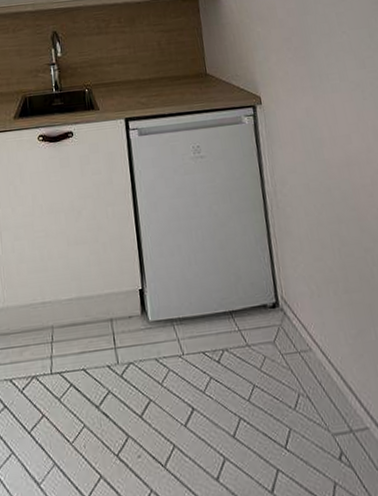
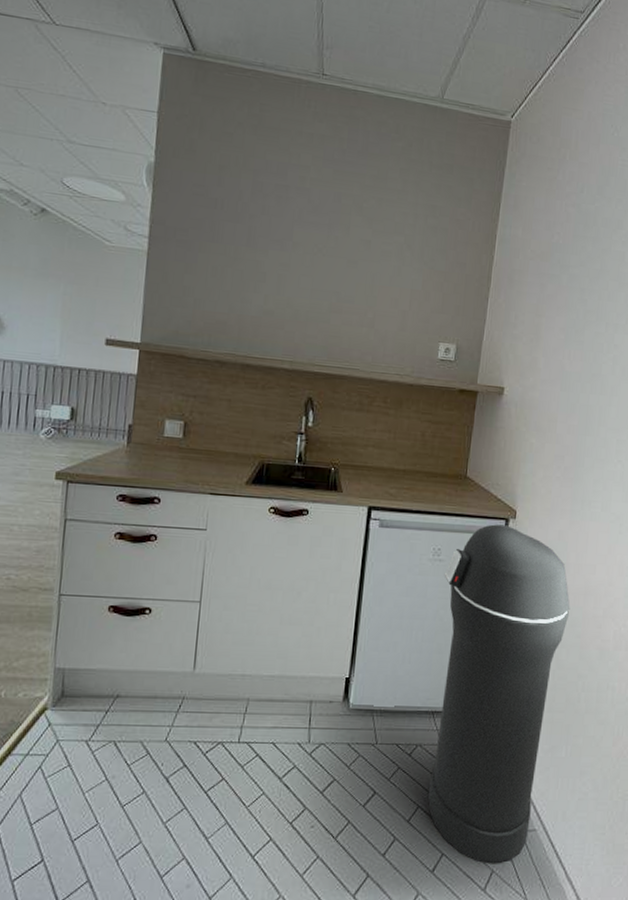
trash can: none [208,112,363,475] -> present [427,524,570,864]

